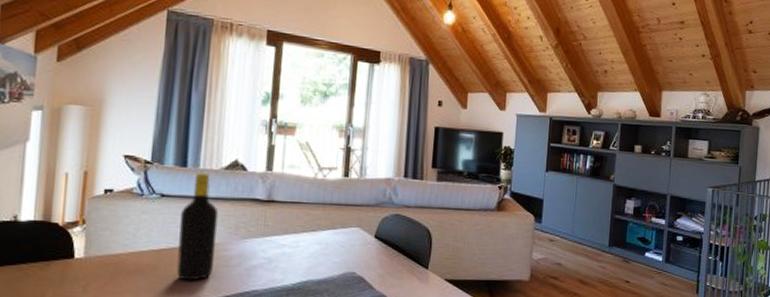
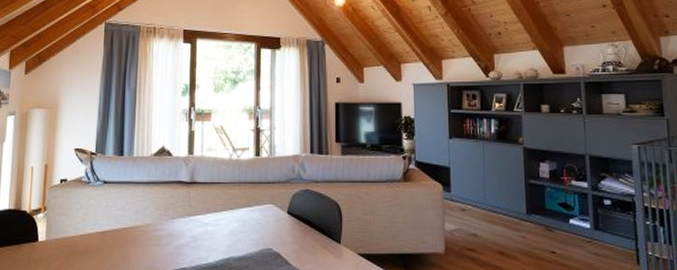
bottle: present [176,173,219,281] -> none [118,160,151,260]

